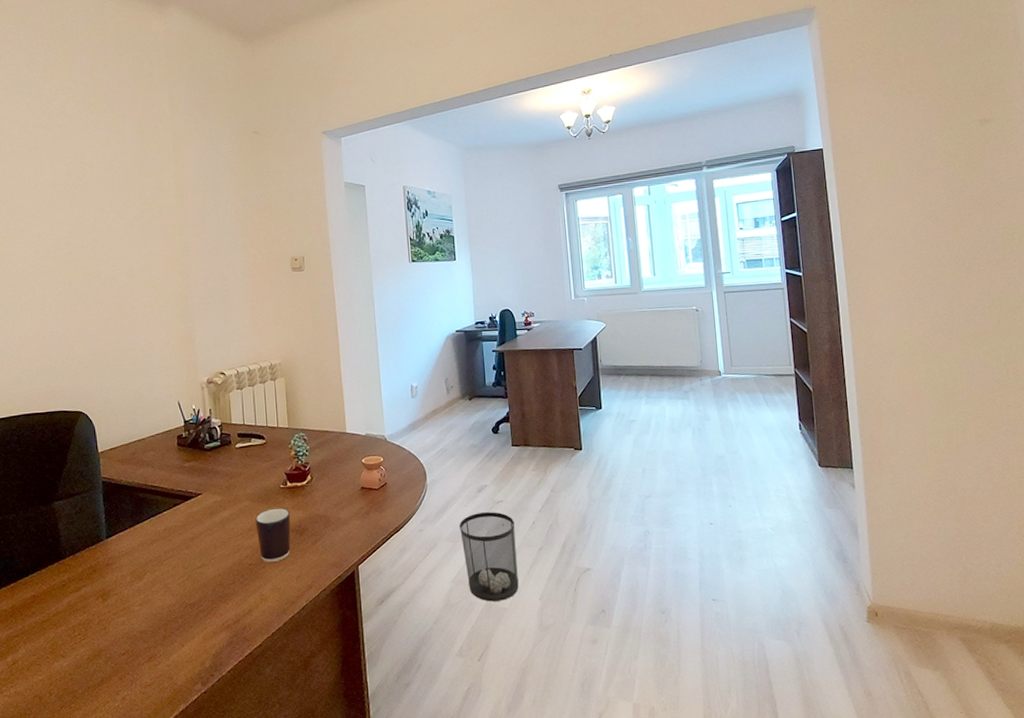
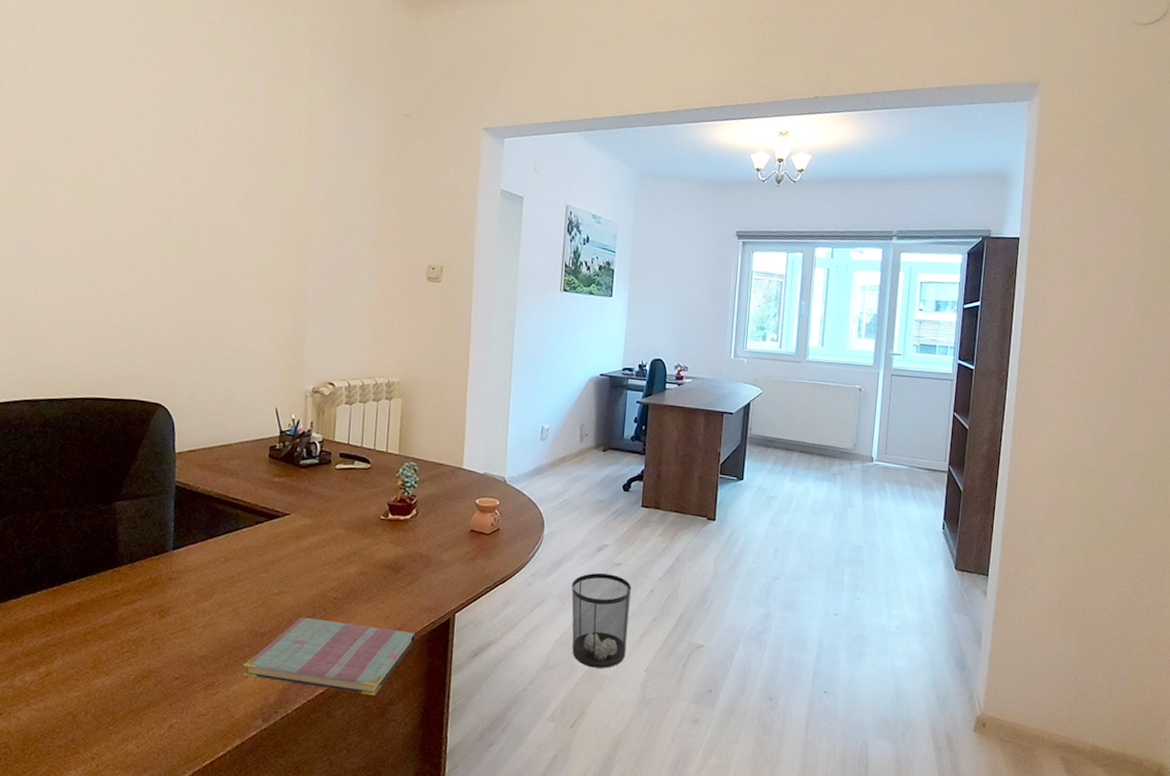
binder: none [178,585,326,651] -> present [242,617,415,696]
mug: present [255,507,291,562] -> none [346,540,387,598]

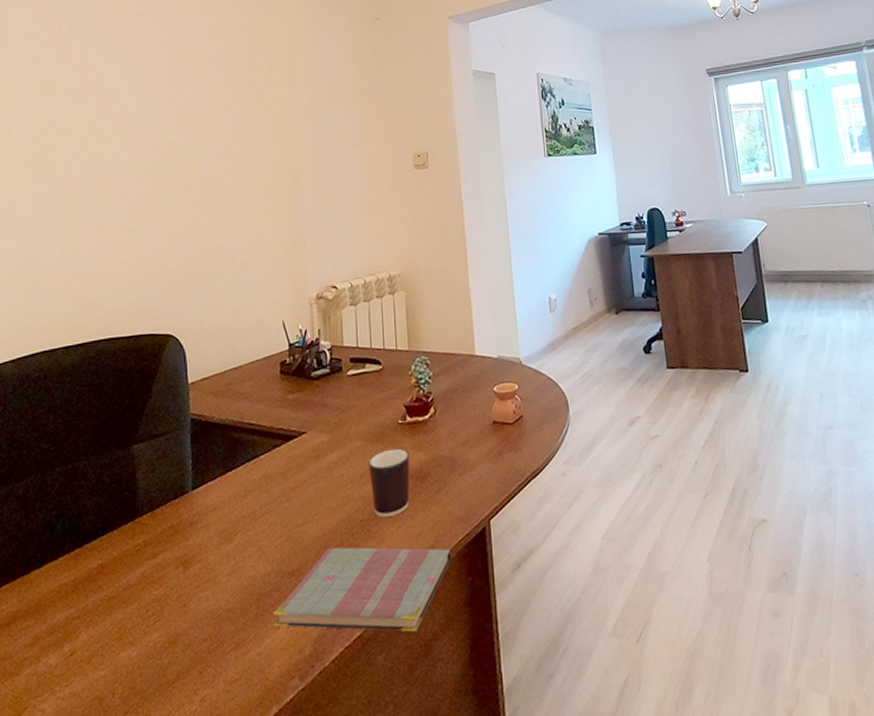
mug: none [346,540,387,598] -> present [368,448,410,517]
waste bin: present [571,573,632,668] -> none [609,449,682,564]

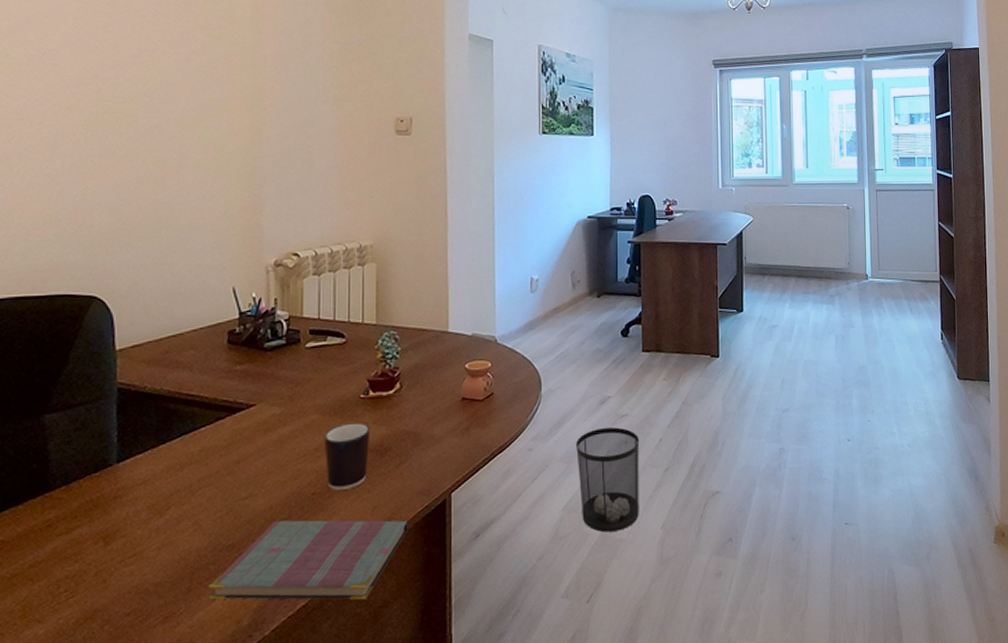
waste bin: none [609,449,682,564] -> present [576,427,640,533]

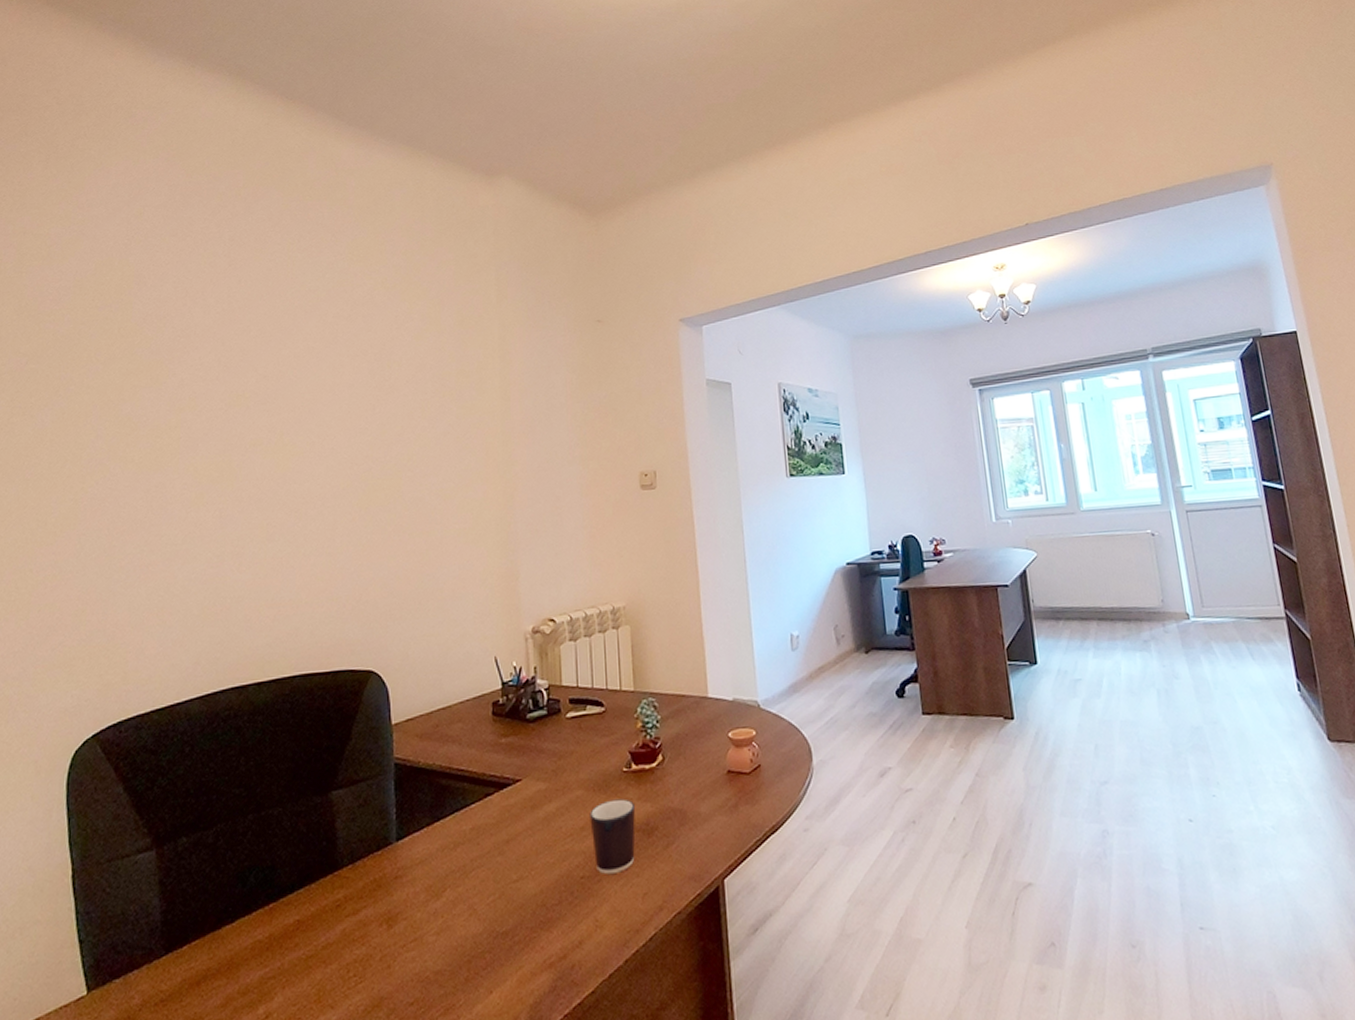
binder: present [208,520,408,601] -> none [485,906,681,1000]
waste bin: present [576,427,640,533] -> none [856,804,938,931]

